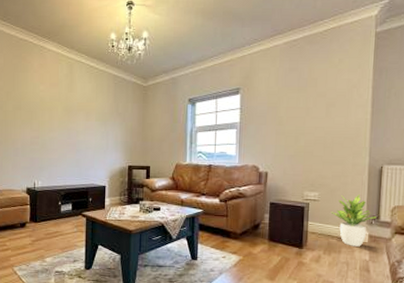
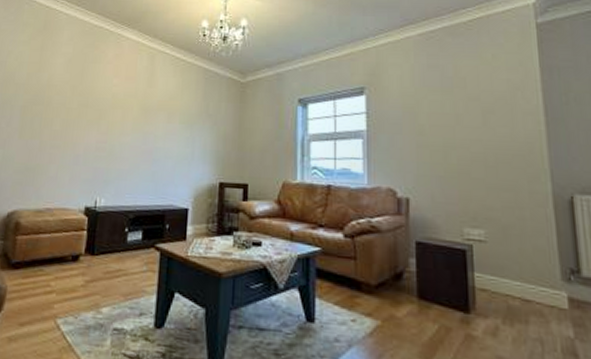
potted plant: present [331,193,377,247] -> none [506,234,576,315]

